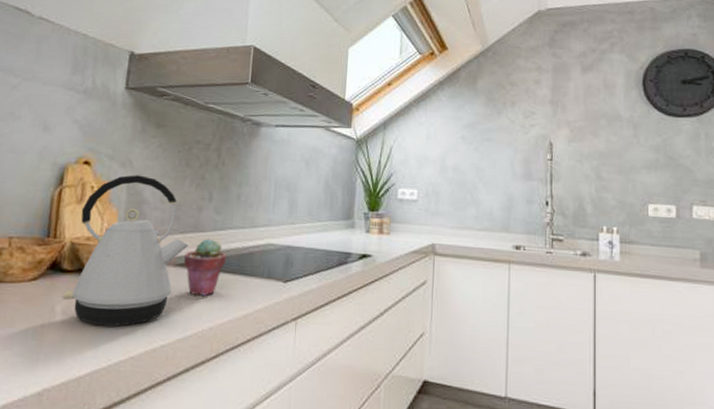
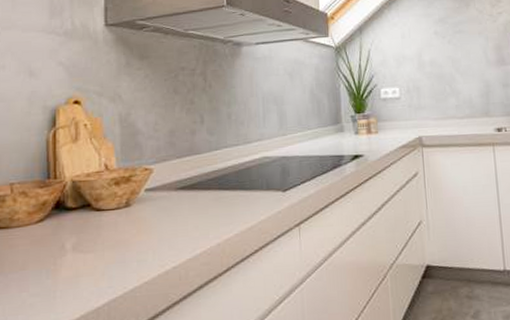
kettle: present [62,175,189,327] -> none [70,107,187,257]
potted succulent: present [183,238,226,296] -> none [183,159,225,215]

